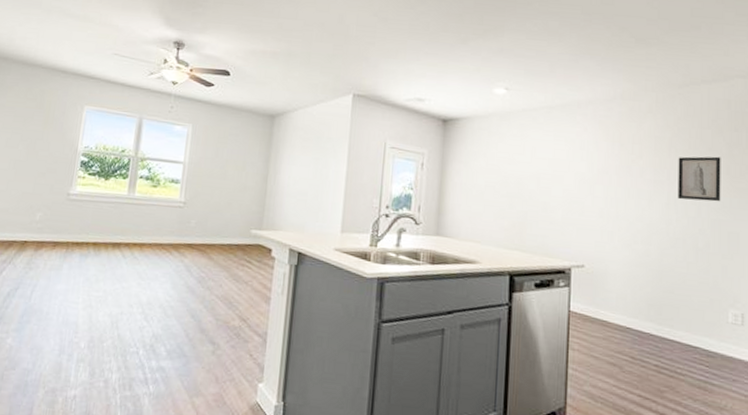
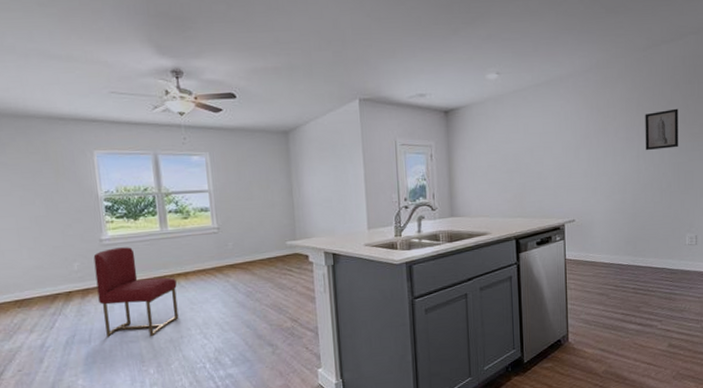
chair: none [48,204,131,307] -> present [93,247,179,337]

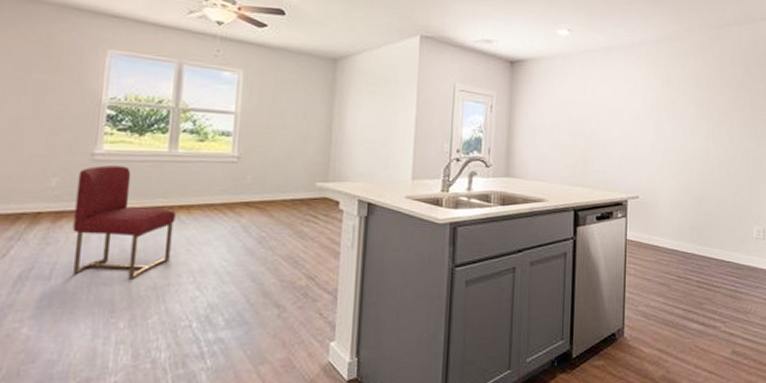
wall art: present [645,108,679,151] -> none [715,91,749,133]

